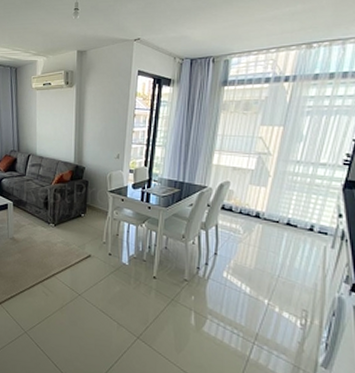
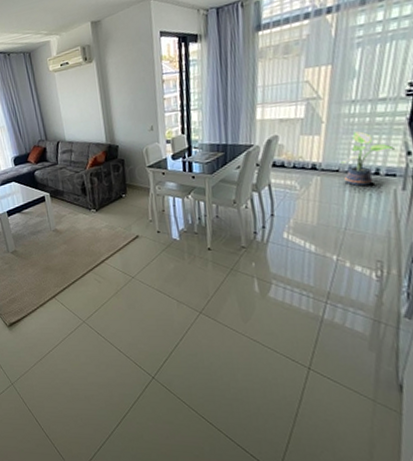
potted plant: none [282,189,330,240] -> present [341,131,396,187]

